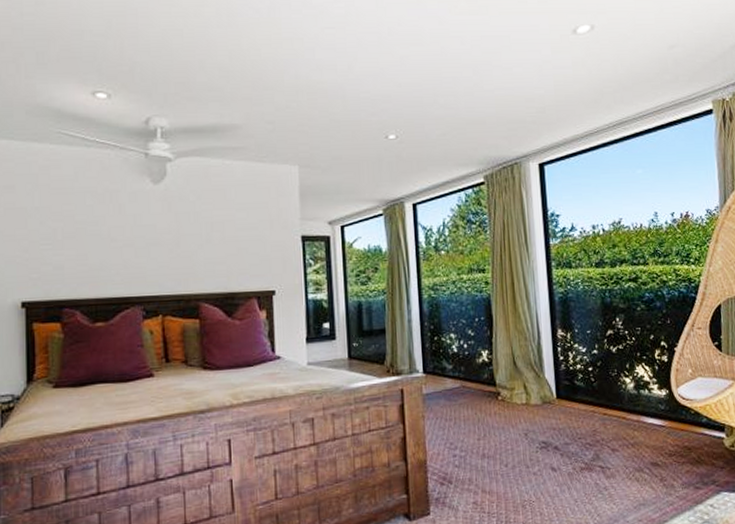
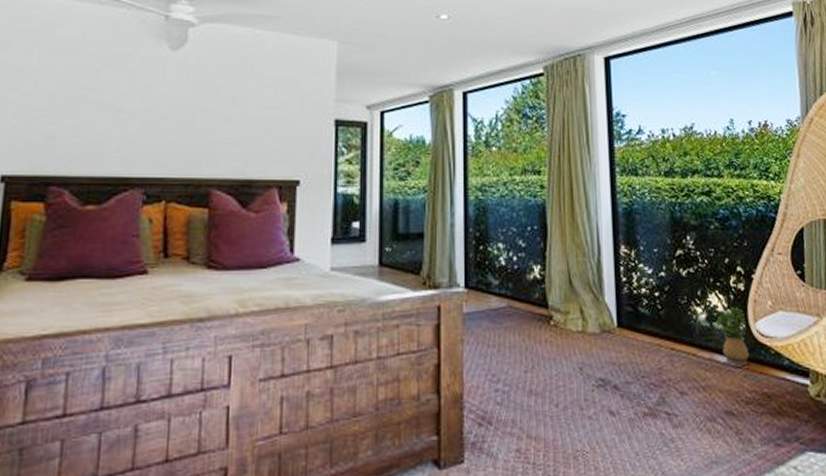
potted plant: none [642,375,673,425] -> present [715,306,750,365]

